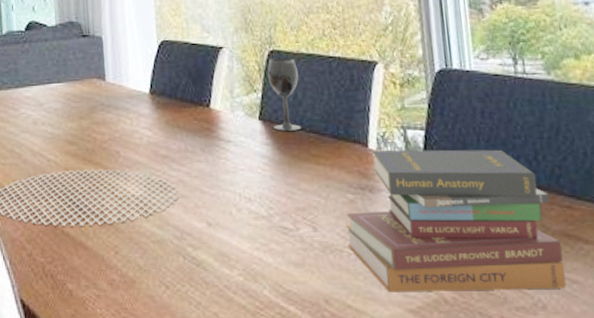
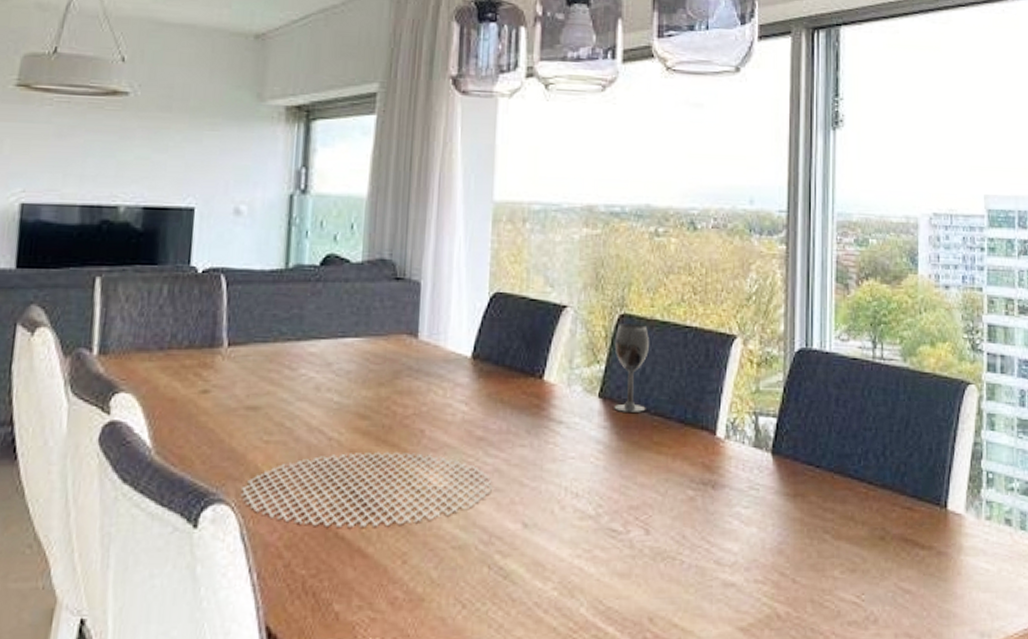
books: present [346,149,566,292] -> none [681,439,900,607]

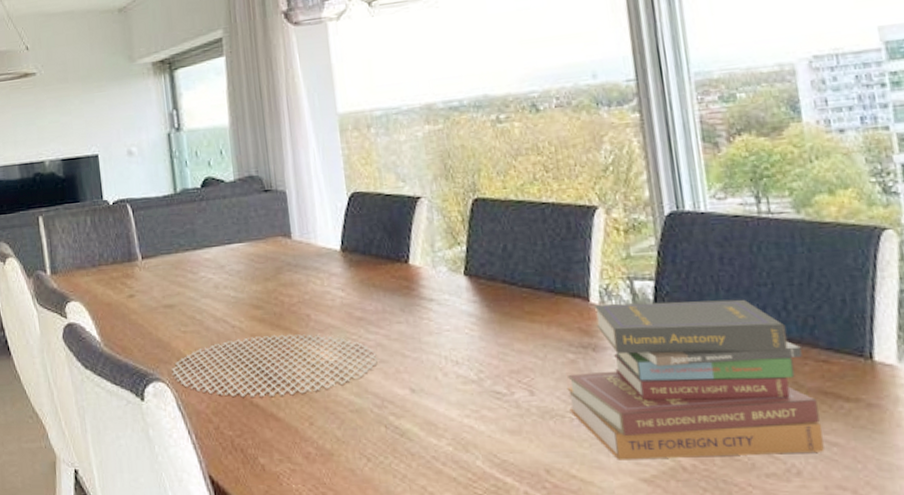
wine glass: present [614,323,649,412] -> none [471,205,513,287]
books: none [681,439,900,607] -> present [566,299,825,460]

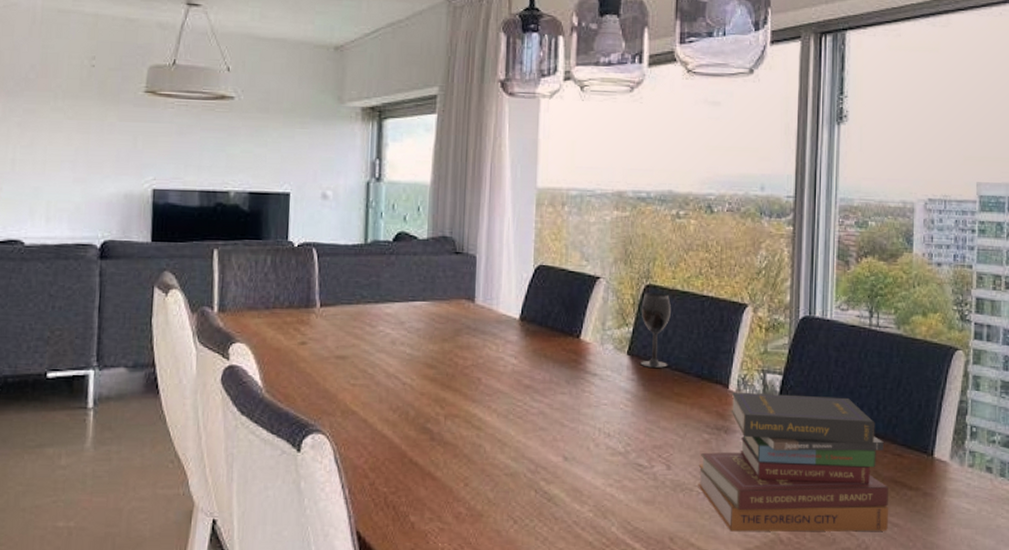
place mat: present [171,334,377,398] -> none [333,395,538,456]
wine glass: none [471,205,513,287] -> present [641,293,671,368]

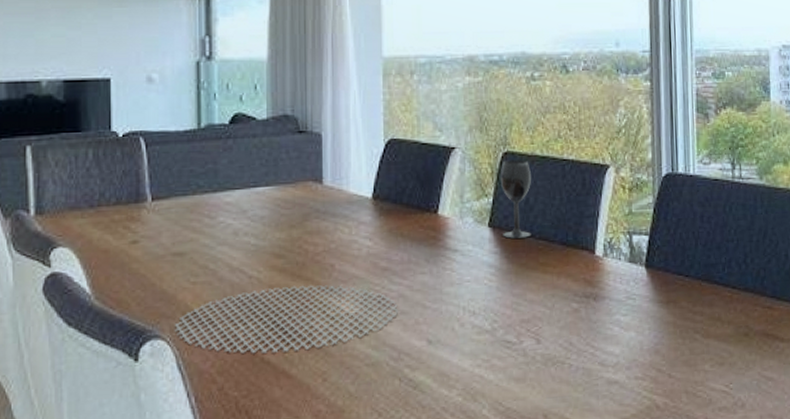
place mat: none [333,395,538,456] -> present [174,285,398,354]
books: present [698,391,889,532] -> none [568,253,763,402]

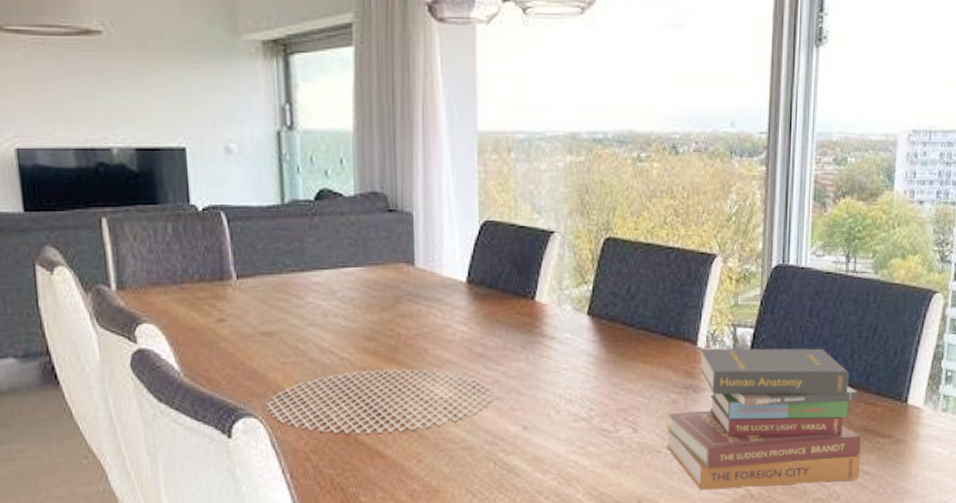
wine glass: present [500,159,531,239] -> none [601,246,633,328]
books: none [568,253,763,402] -> present [666,348,862,490]

